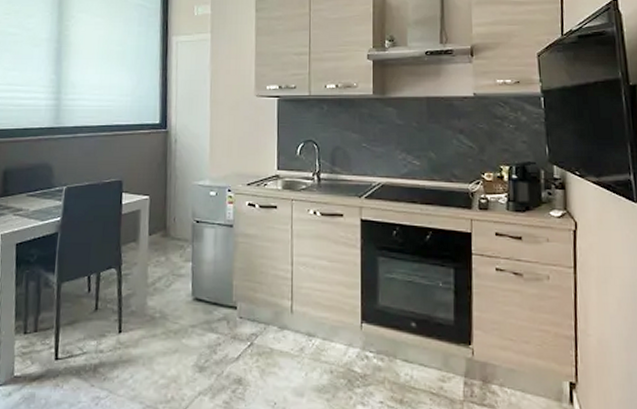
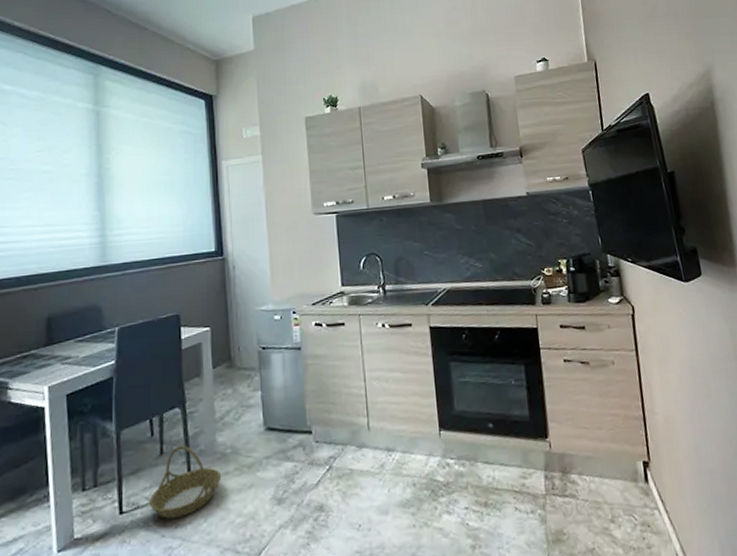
basket: none [82,304,150,371] -> present [149,445,222,519]

